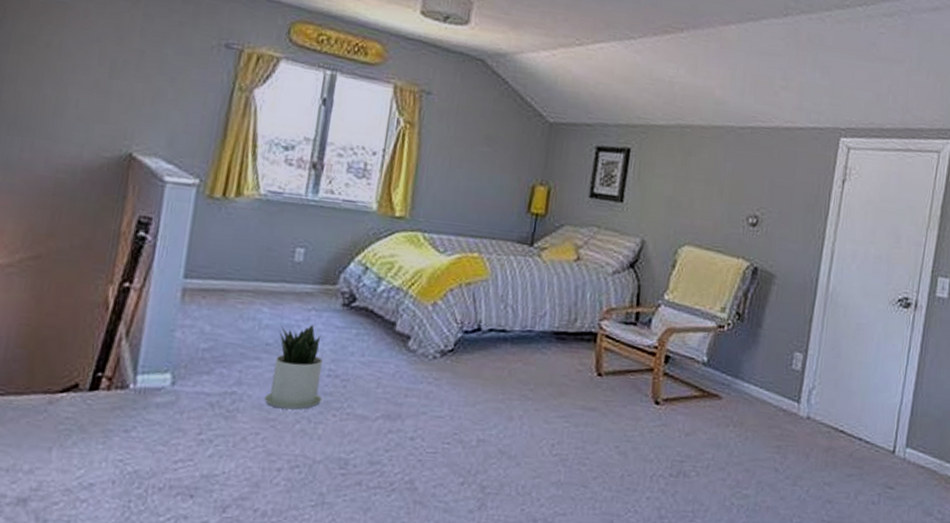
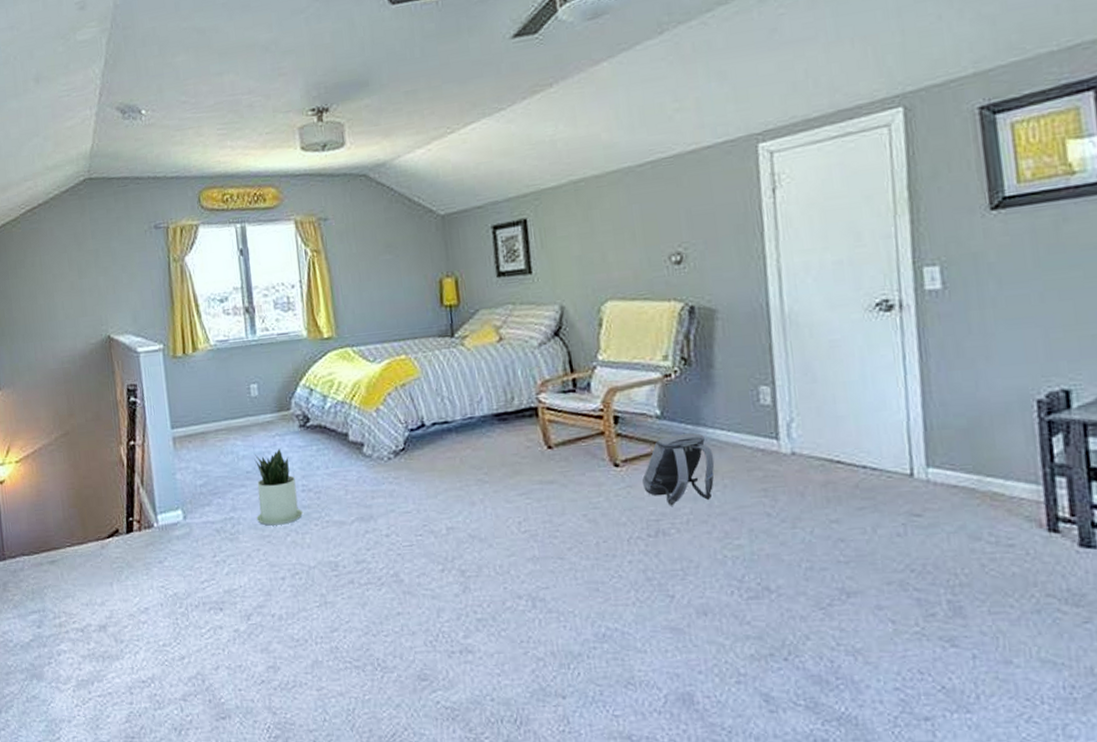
backpack: none [676,383,744,450] -> present [642,433,715,506]

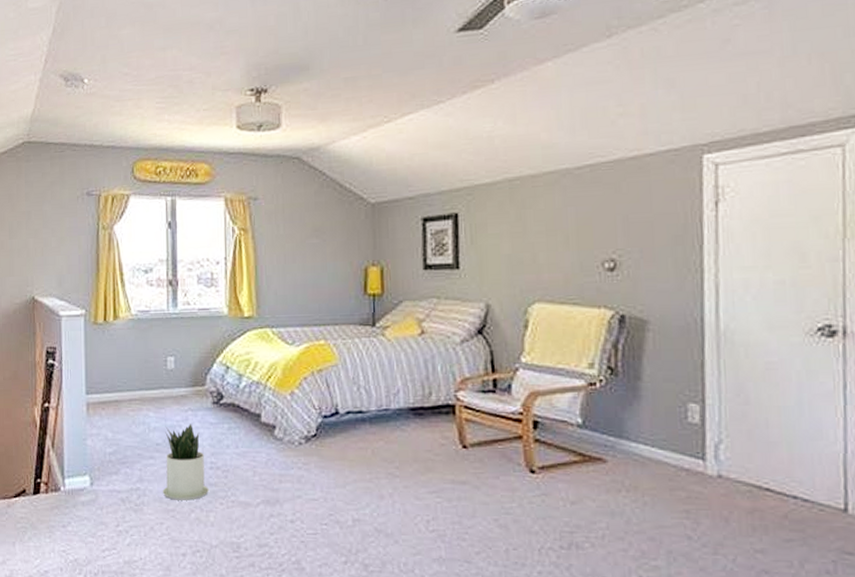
backpack: present [642,433,715,506] -> none [559,446,636,519]

